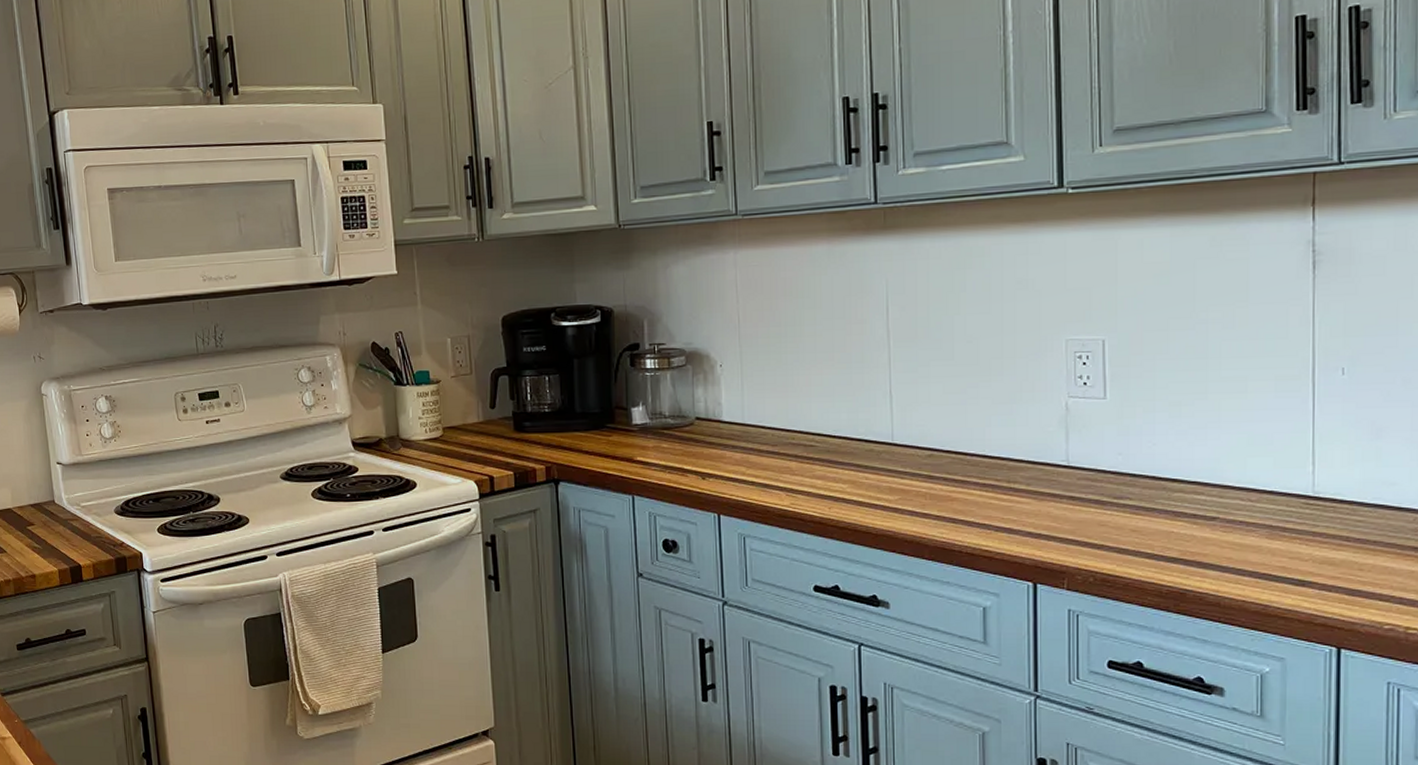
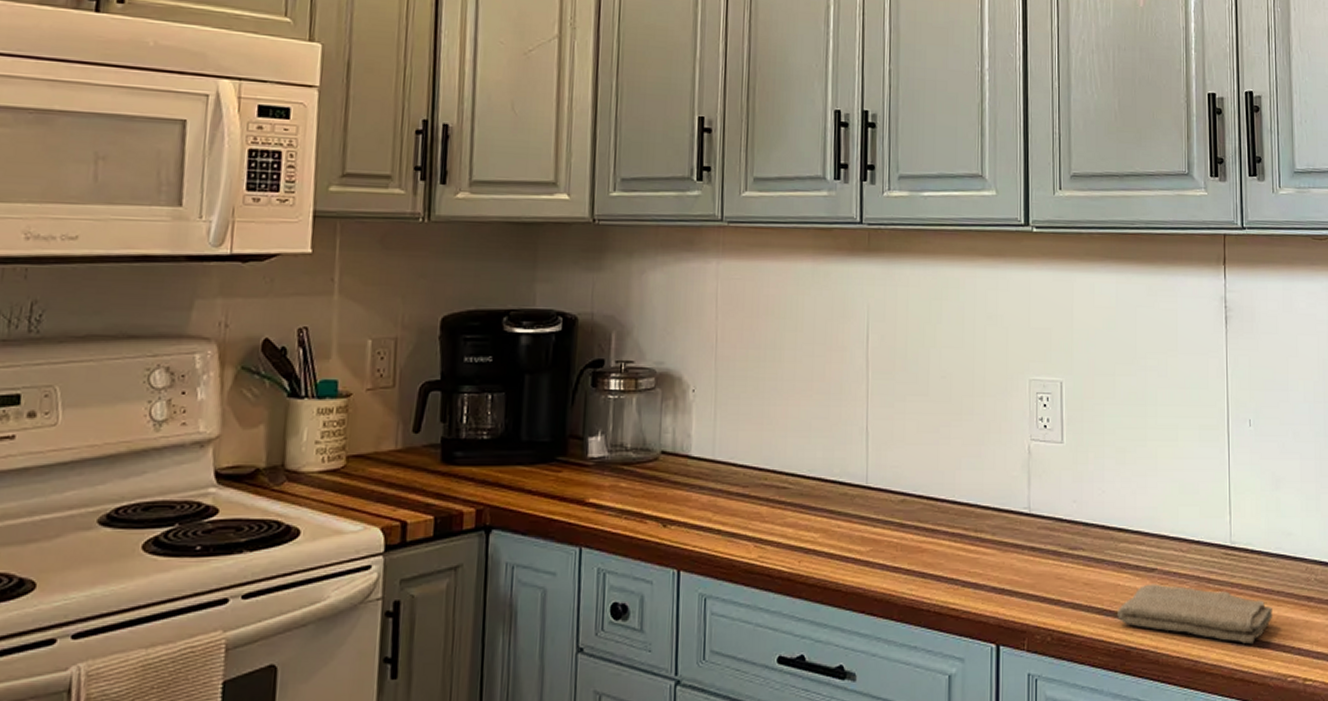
washcloth: none [1171,531,1366,591] -> present [1117,584,1272,644]

